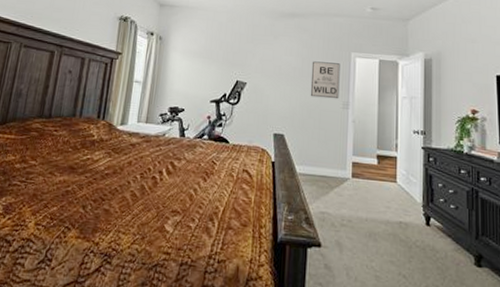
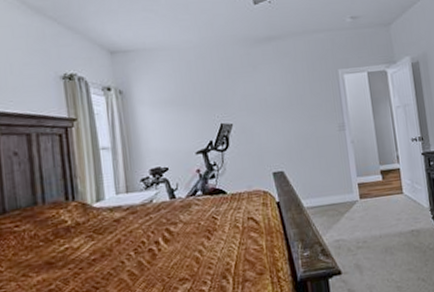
wall art: present [310,61,340,99] -> none [299,84,334,126]

